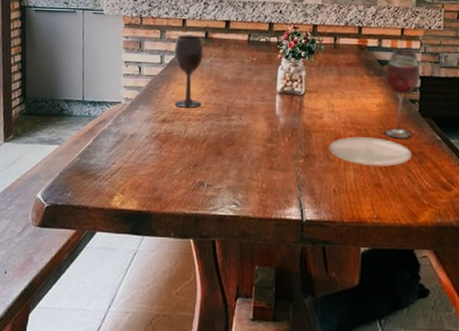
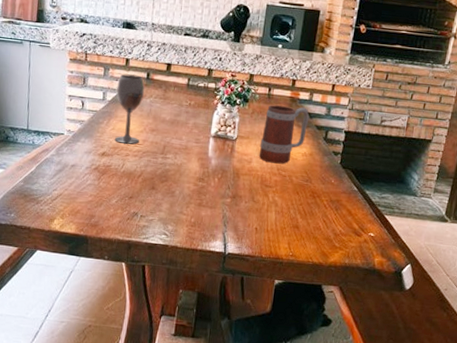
plate: present [329,137,412,167] -> none [254,182,330,211]
beer mug: none [330,54,380,117] -> present [258,104,310,164]
wineglass: present [384,49,421,139] -> none [307,104,346,187]

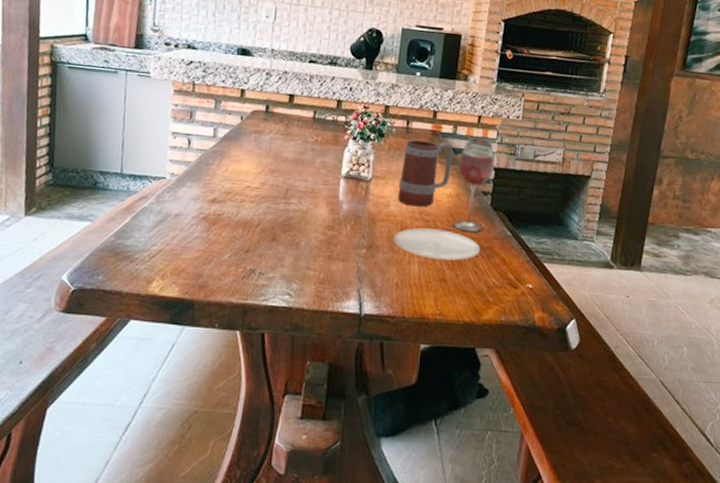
wine glass: present [114,74,145,144] -> none [227,107,264,188]
plate: none [254,182,330,211] -> present [393,228,481,261]
wineglass: none [307,104,346,187] -> present [453,138,495,233]

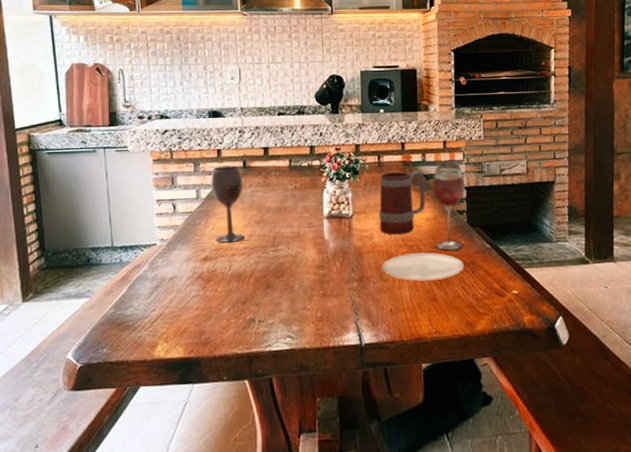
wine glass: none [227,107,264,188] -> present [211,165,246,243]

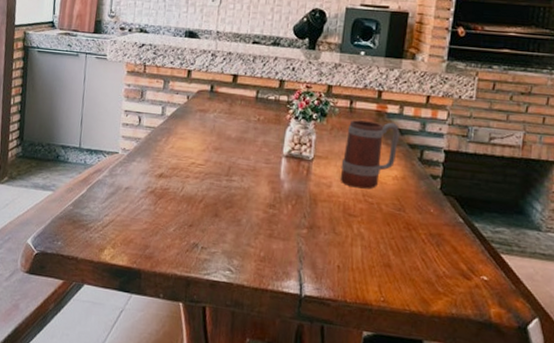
wine glass: present [211,165,246,243] -> none [173,86,208,165]
plate: present [382,252,465,282] -> none [335,210,429,247]
wineglass: present [432,162,465,251] -> none [399,118,446,218]

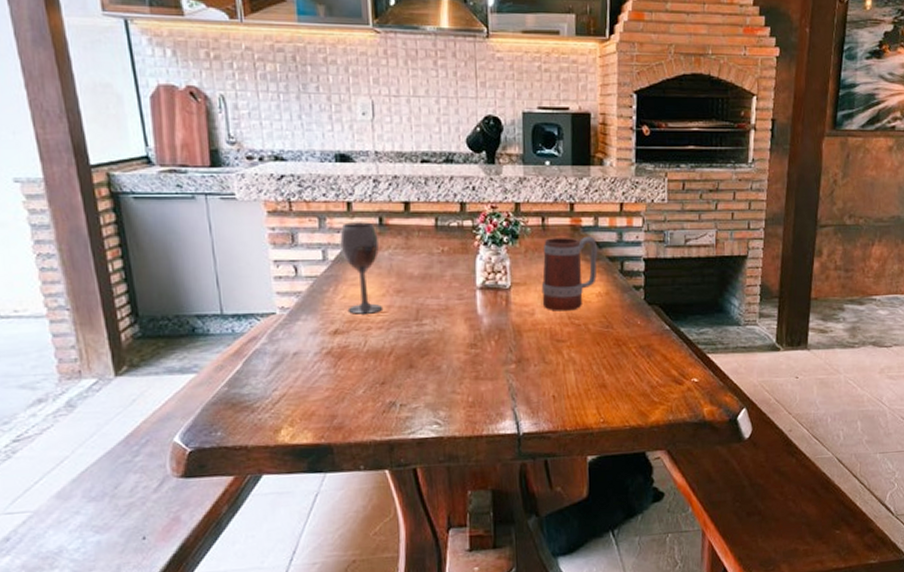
wine glass: none [173,86,208,165] -> present [340,222,383,314]

